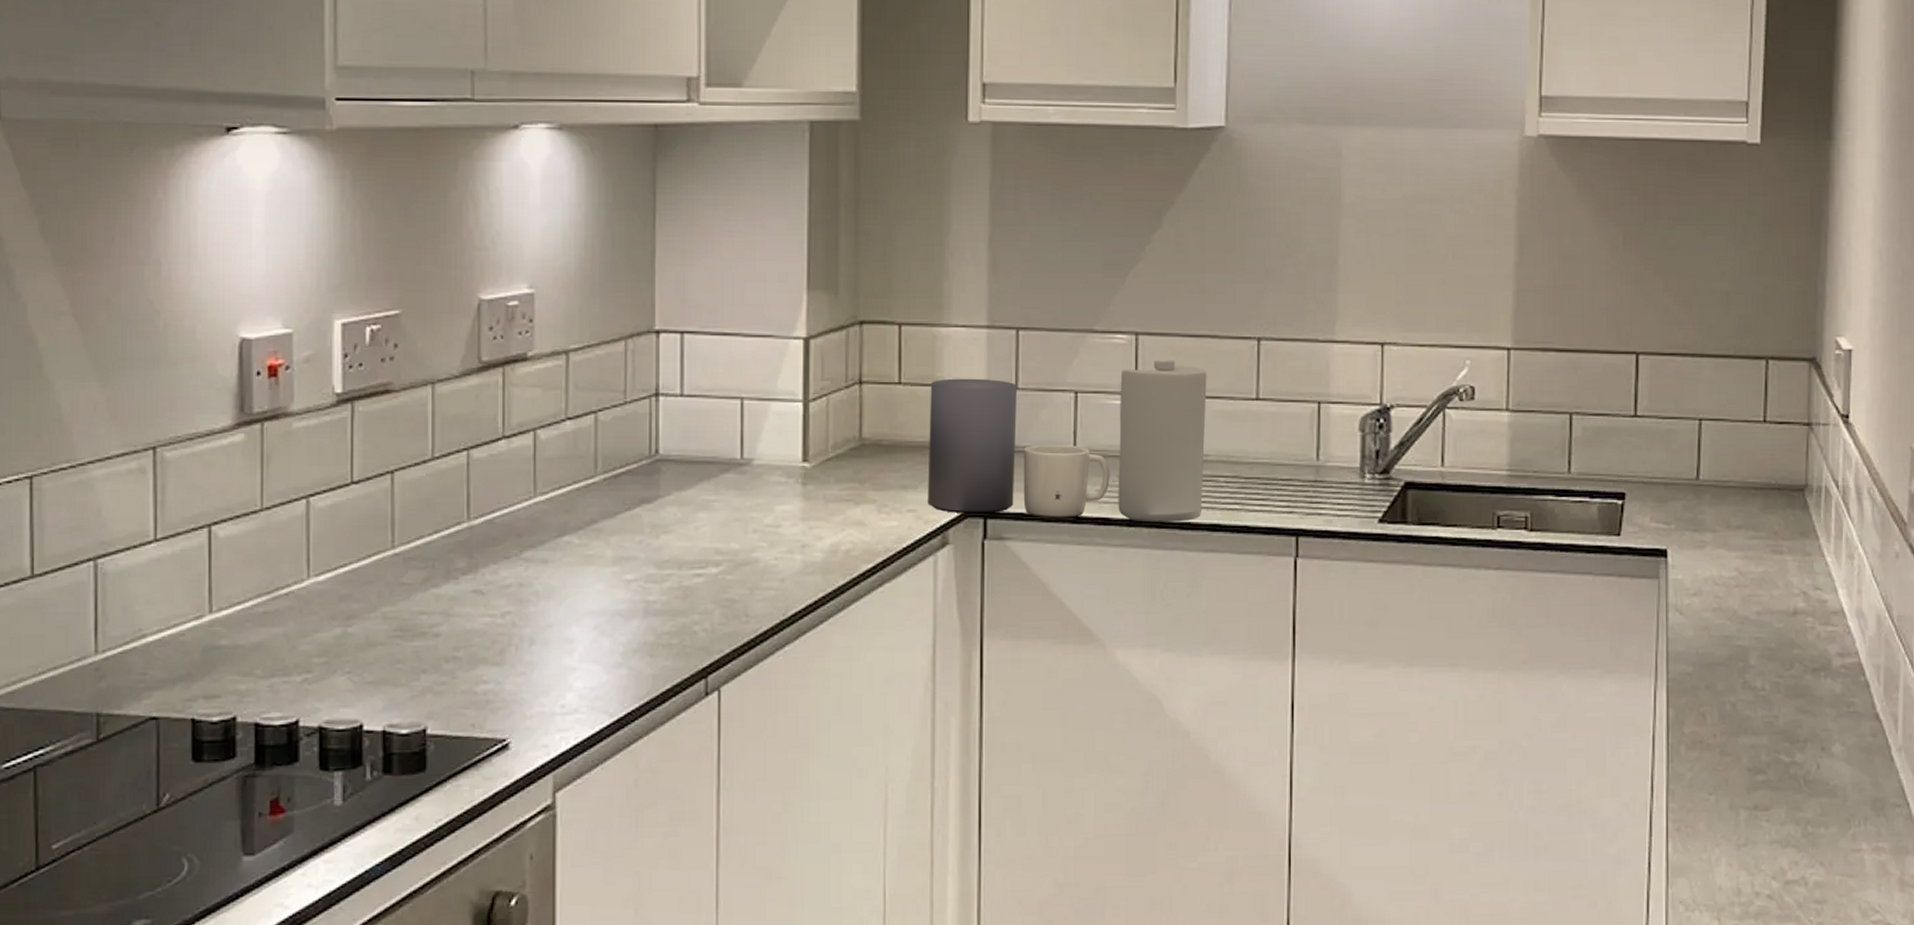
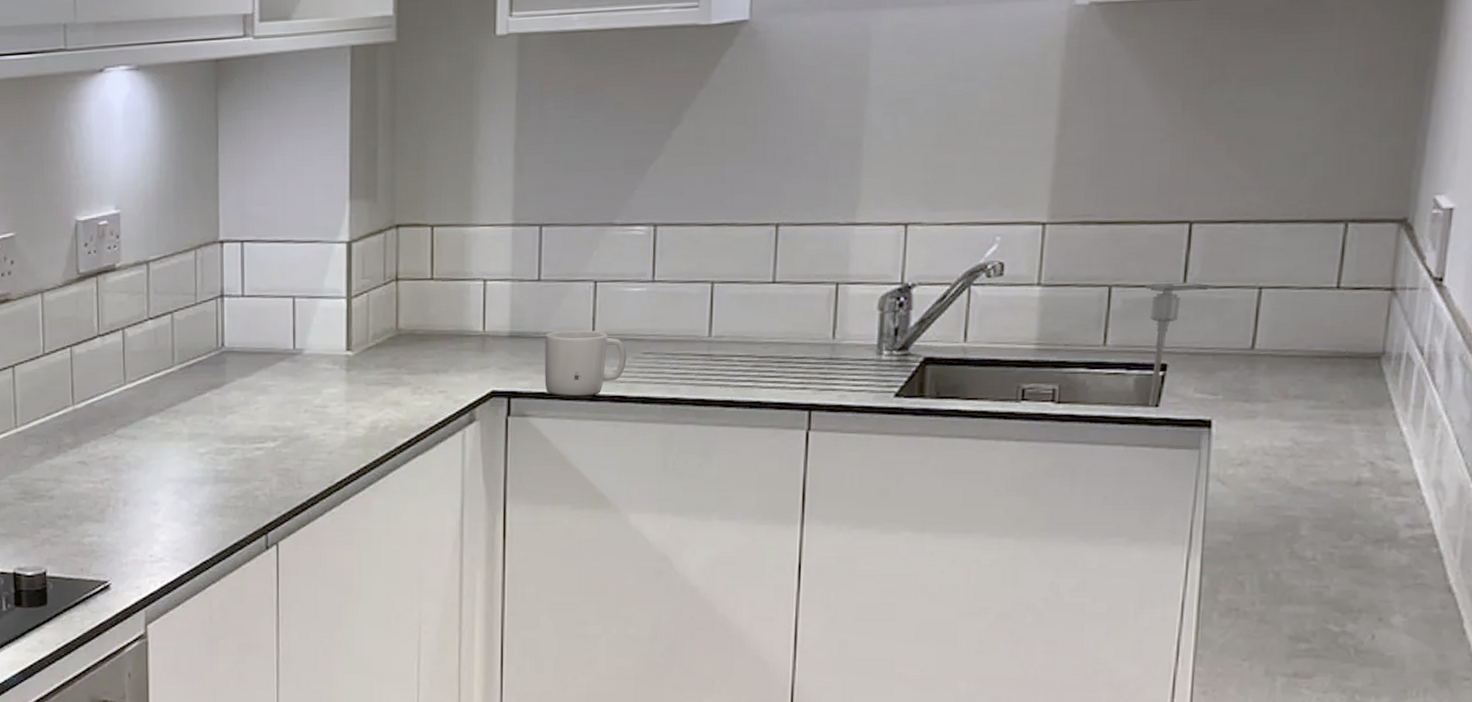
canister: present [928,378,1018,514] -> none [457,272,540,394]
paper towel holder: present [1118,360,1207,522] -> none [634,248,724,399]
soap dispenser: none [1601,411,1657,535] -> present [1145,281,1209,407]

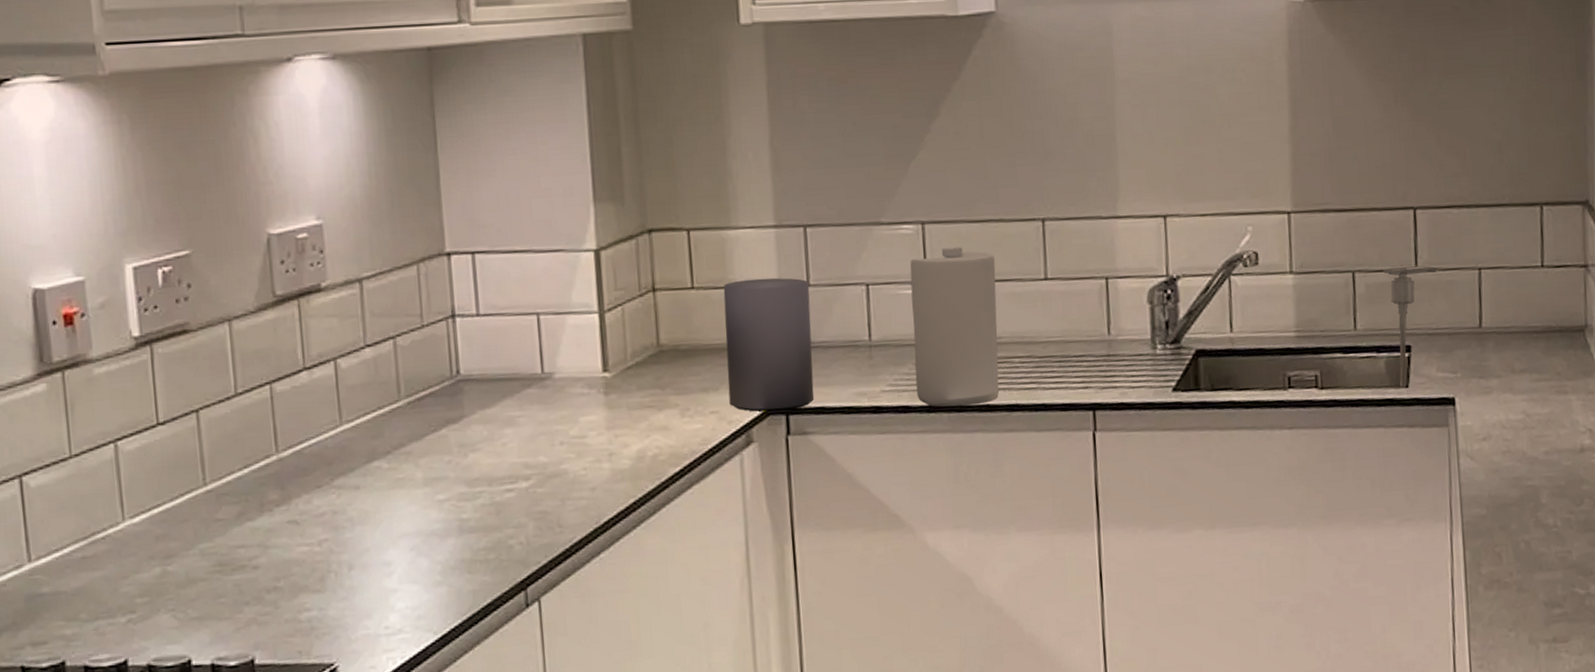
canister: none [457,272,540,394] -> present [723,278,815,412]
mug: present [544,329,627,397] -> none [819,336,907,411]
paper towel holder: none [634,248,724,399] -> present [910,246,999,407]

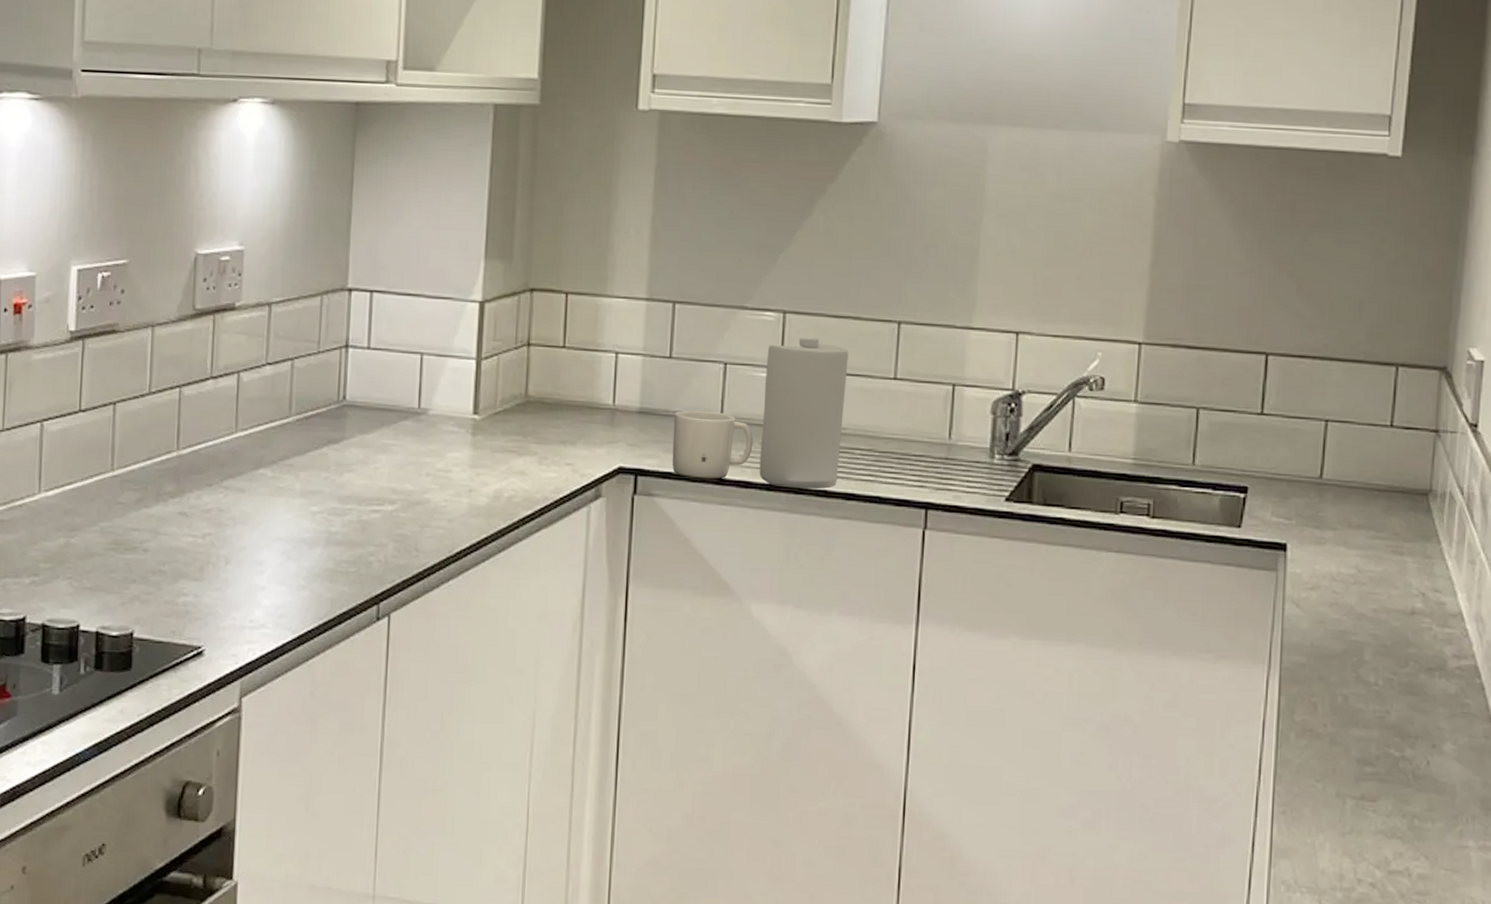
canister: present [723,278,815,412] -> none [584,345,672,471]
mug: none [819,336,907,411] -> present [672,410,753,480]
soap dispenser: present [1383,265,1437,388] -> none [1228,409,1283,527]

